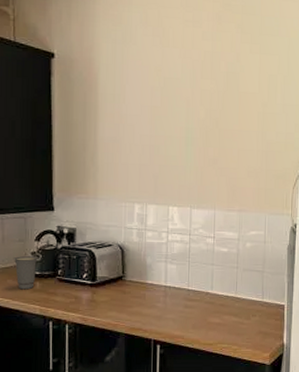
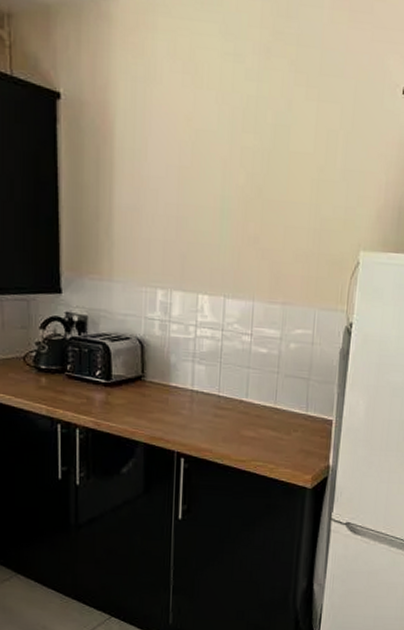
cup: present [13,256,38,290] -> none [15,346,44,386]

